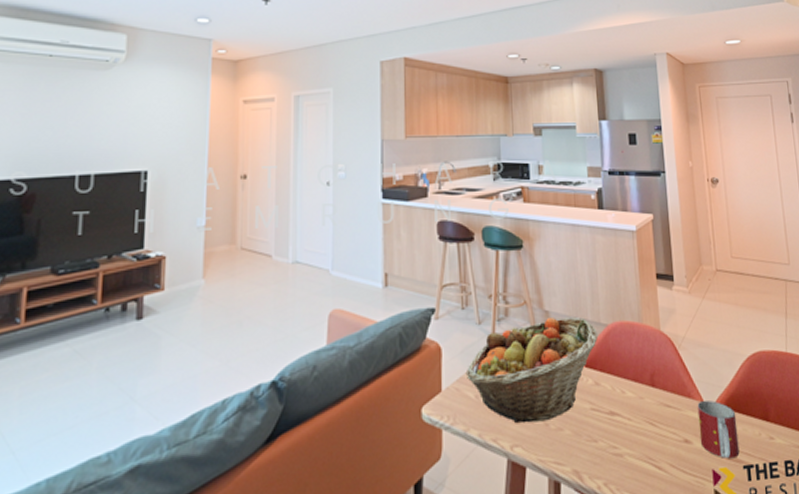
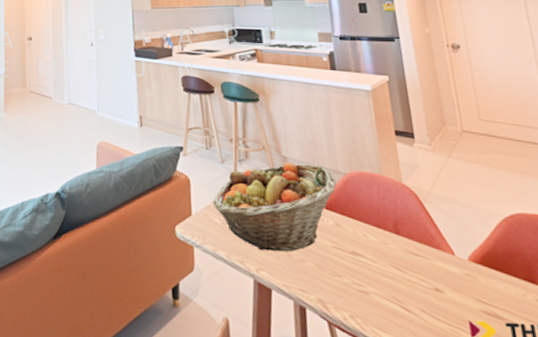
mug: present [697,400,740,459] -> none [447,253,501,315]

